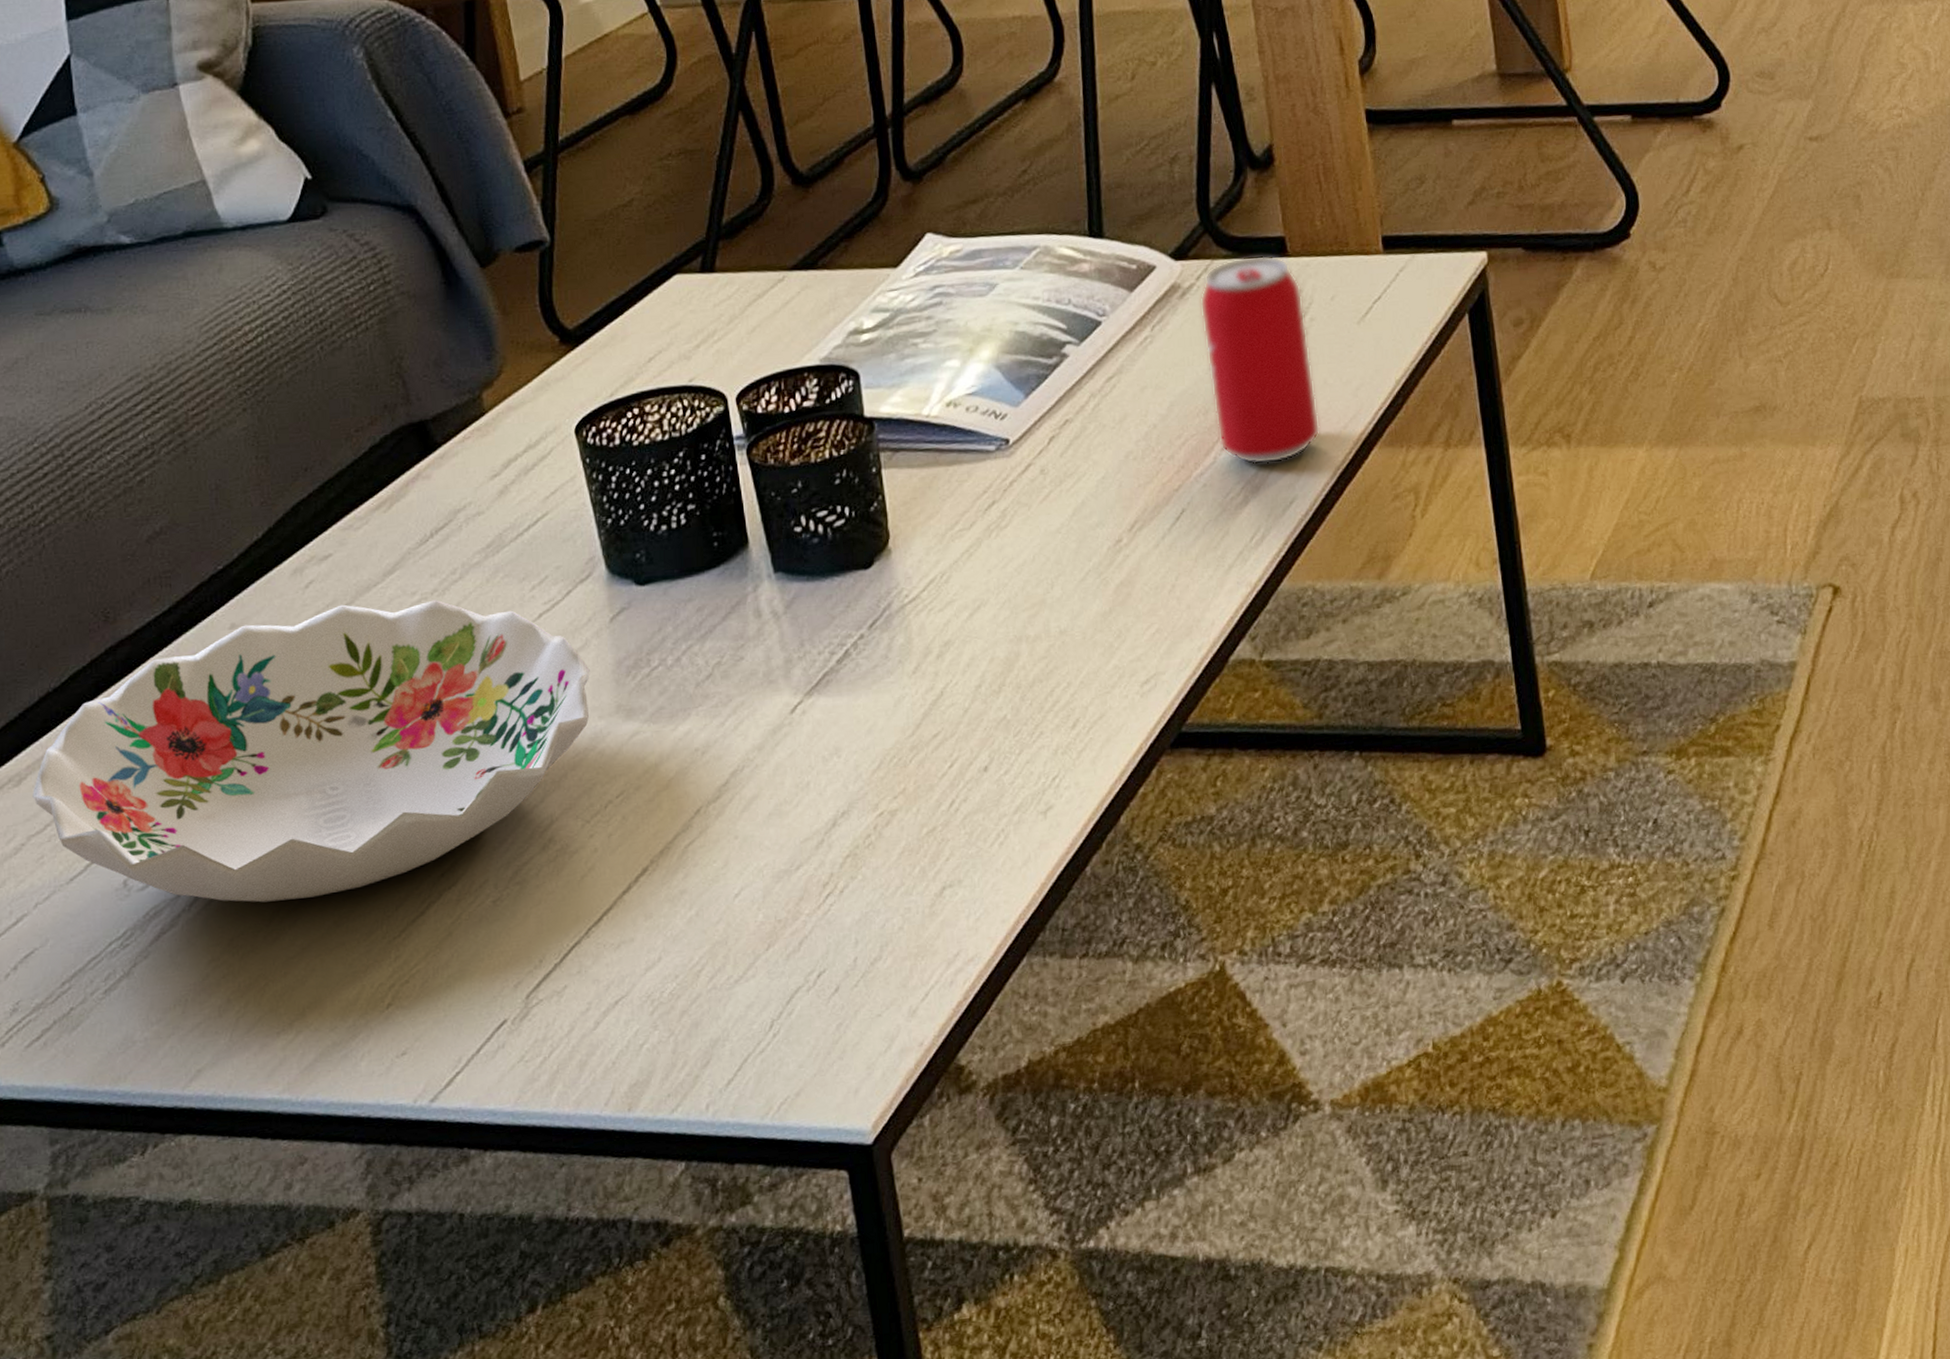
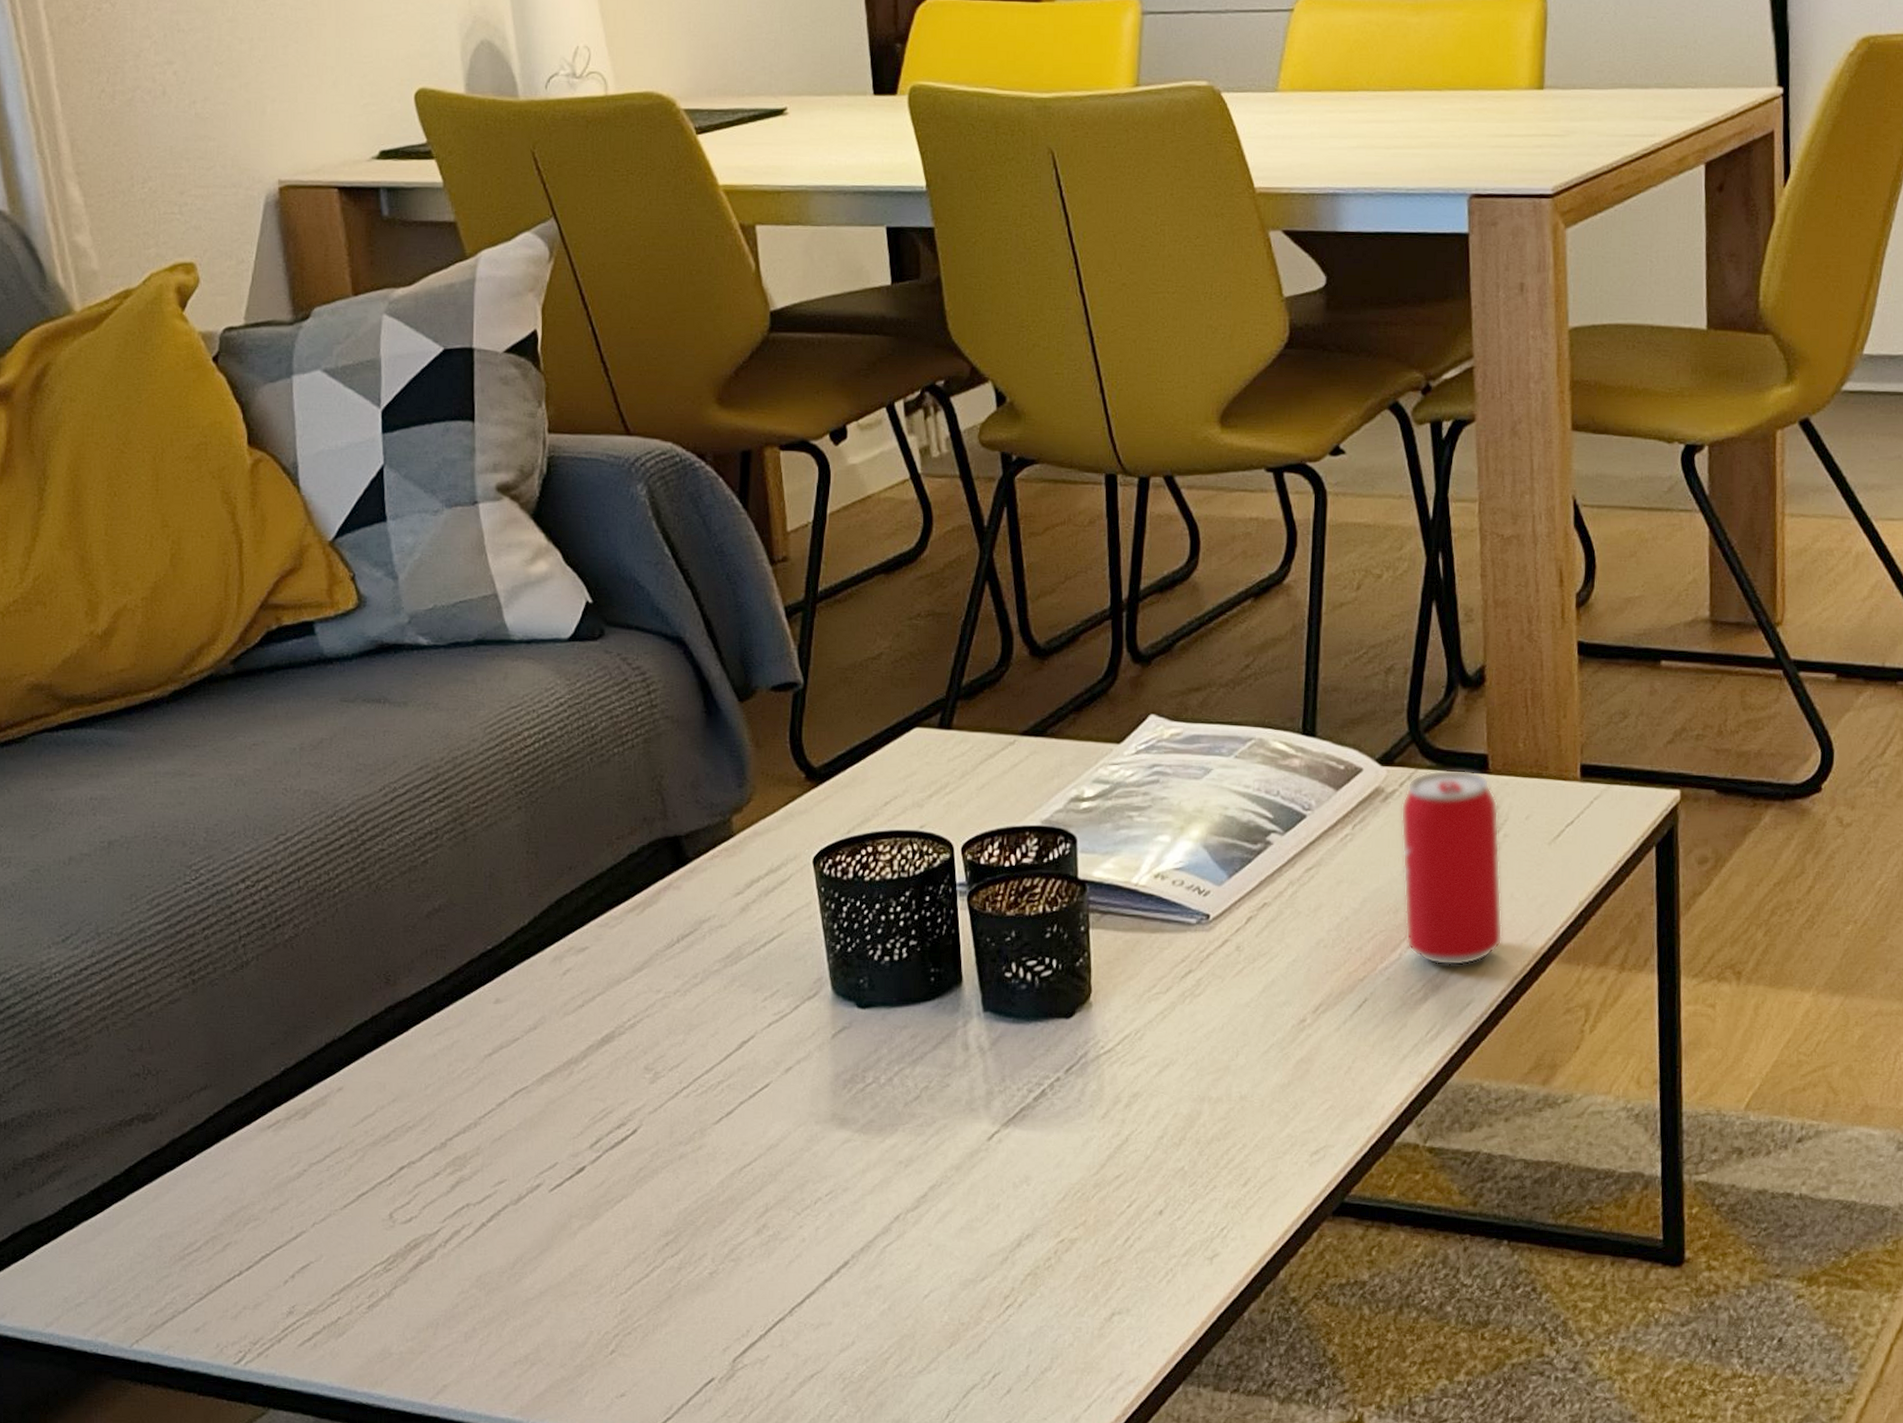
decorative bowl: present [32,599,591,903] -> none [316,993,812,1249]

